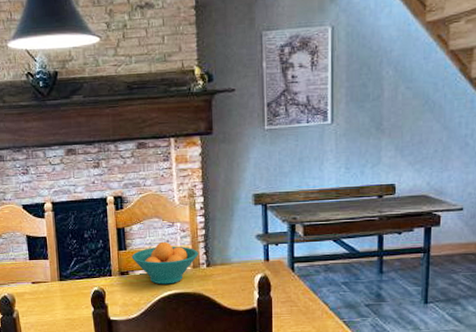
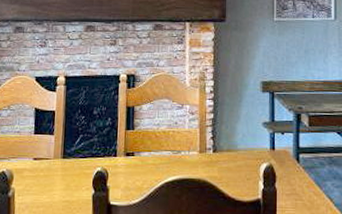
fruit bowl: present [132,241,198,285] -> none [139,123,206,169]

